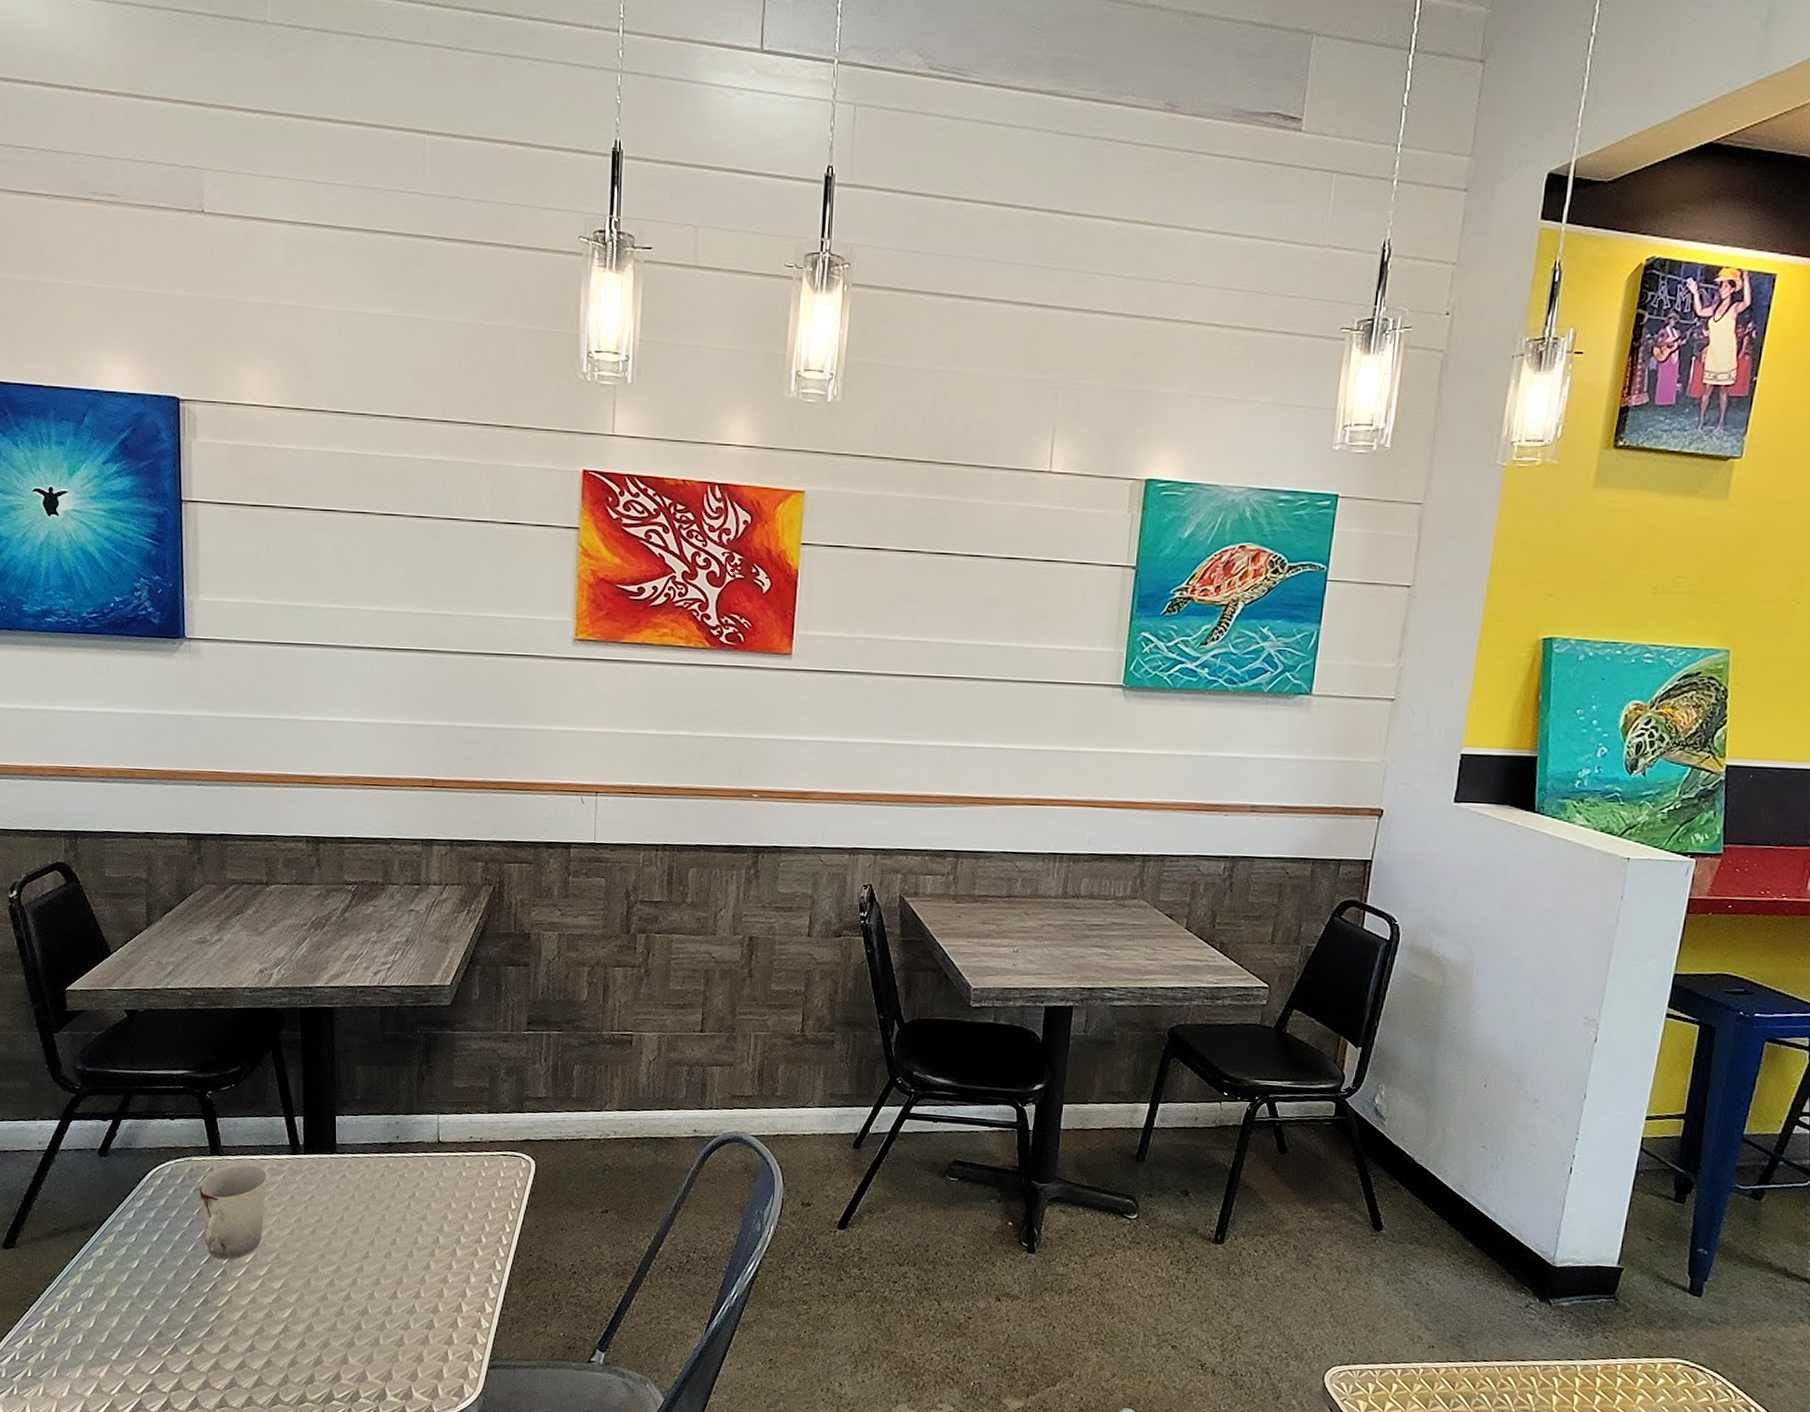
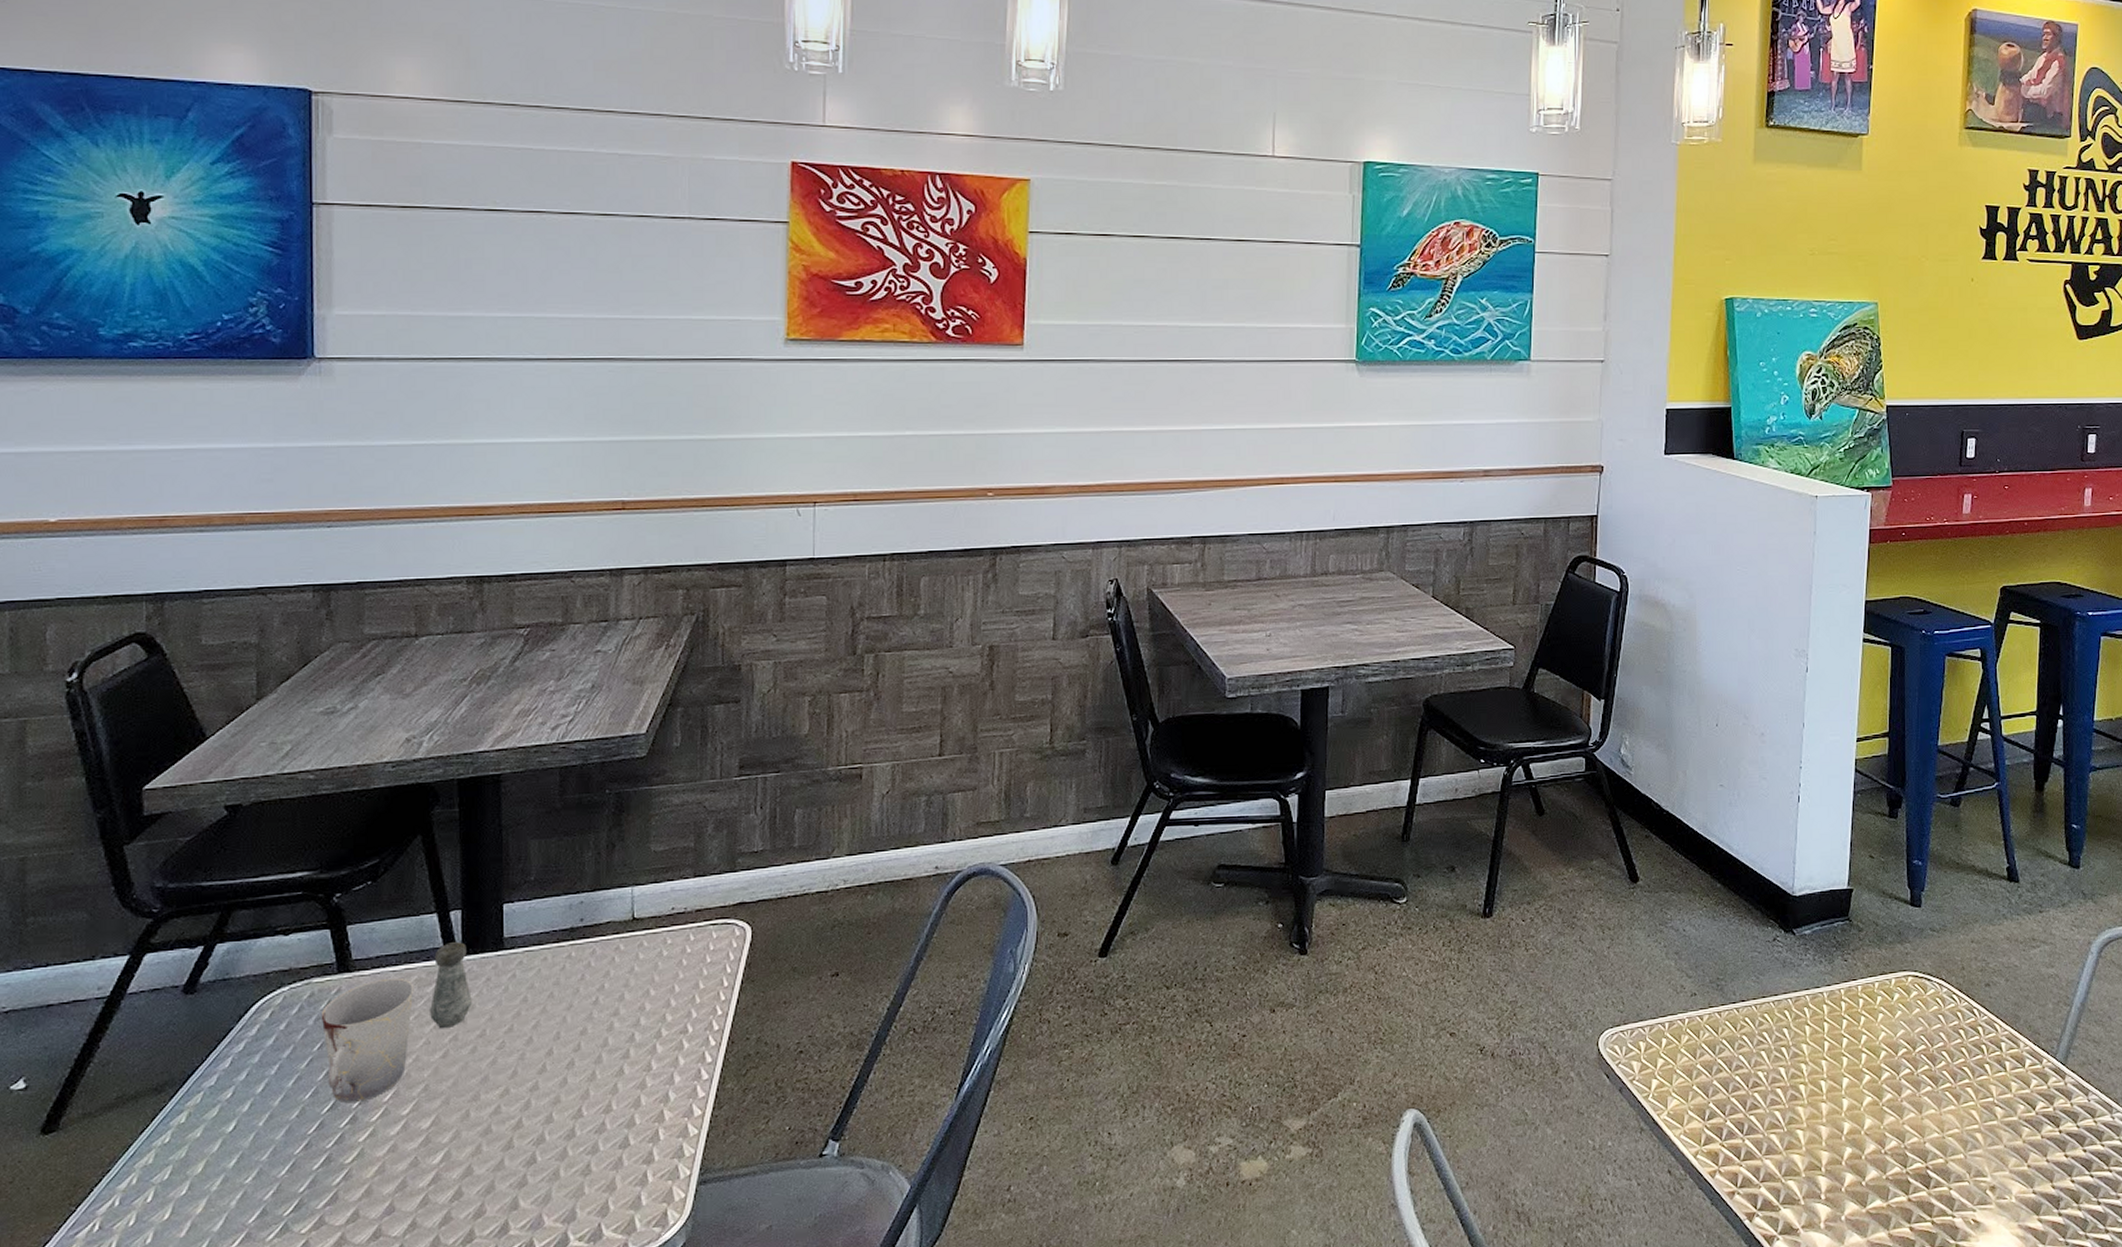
salt shaker: none [280,1141,312,1211] -> present [430,941,472,1028]

